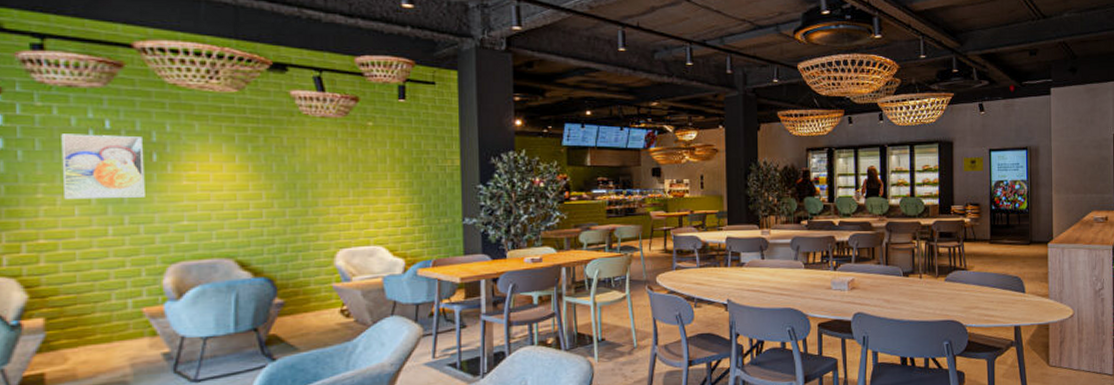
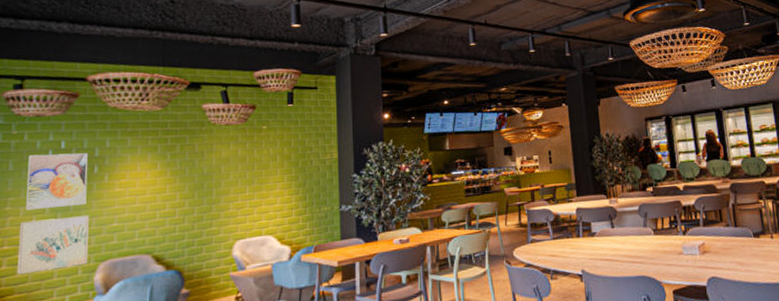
wall art: none [59,209,153,274] -> present [17,214,89,275]

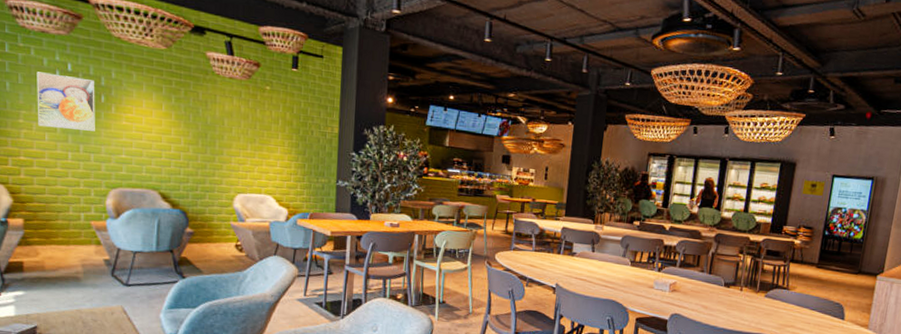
wall art: present [17,214,89,275] -> none [35,136,100,188]

